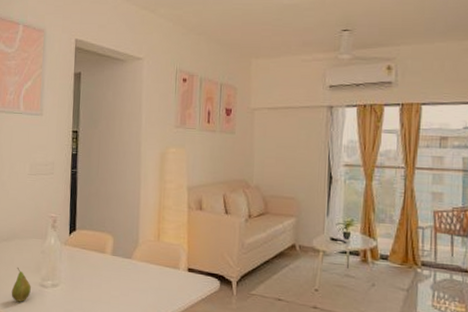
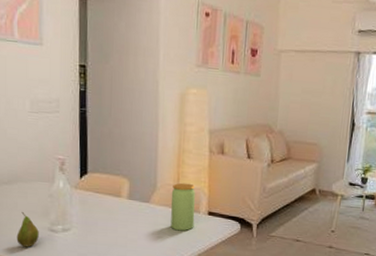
jar: none [151,238,175,288] -> present [170,182,195,231]

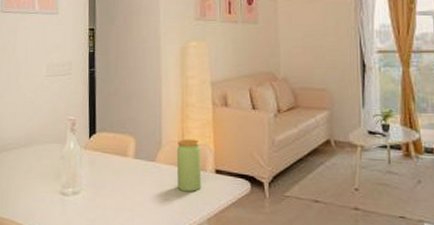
fruit: present [16,212,39,247] -> none [30,175,51,212]

